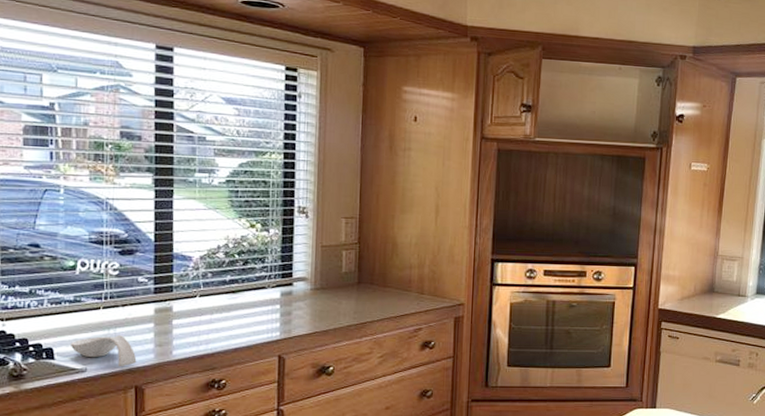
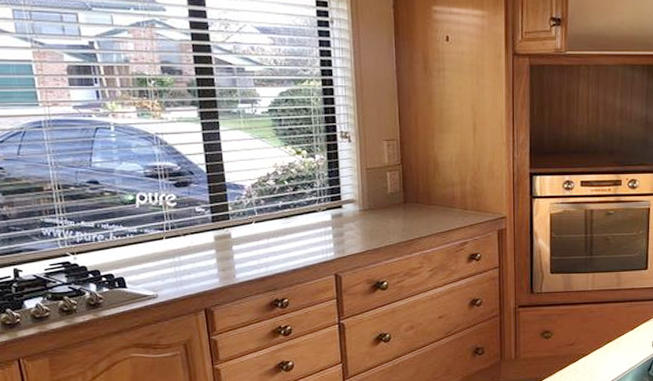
spoon rest: present [70,335,137,367] -> none [139,262,204,292]

